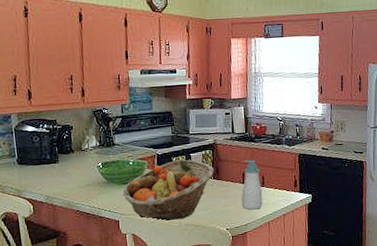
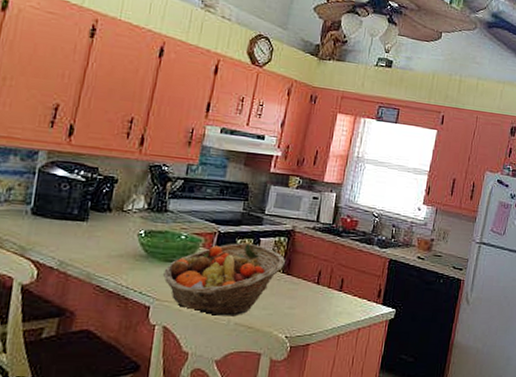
soap bottle: present [241,160,263,210] -> none [309,256,341,318]

